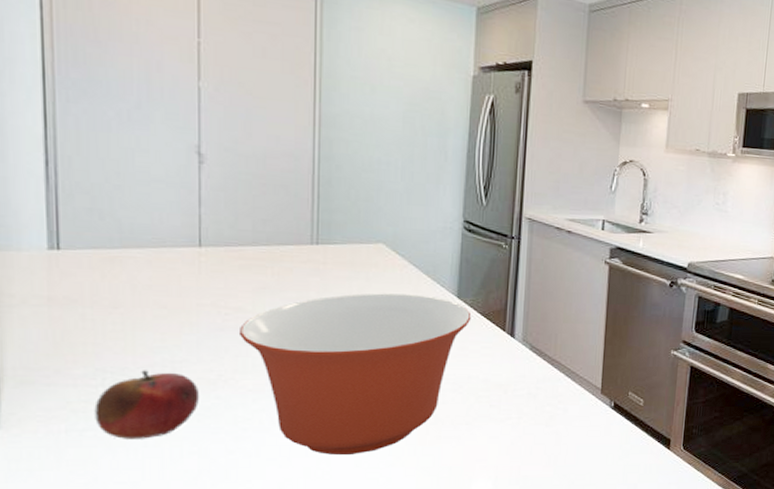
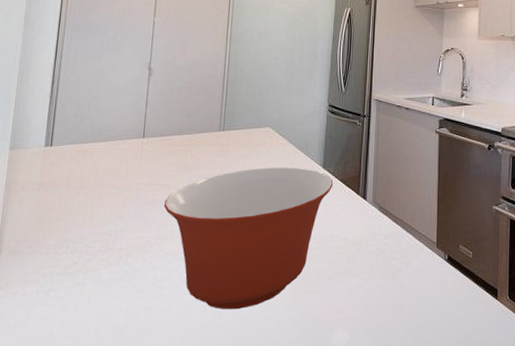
fruit: present [94,370,200,439] -> none [57,239,132,298]

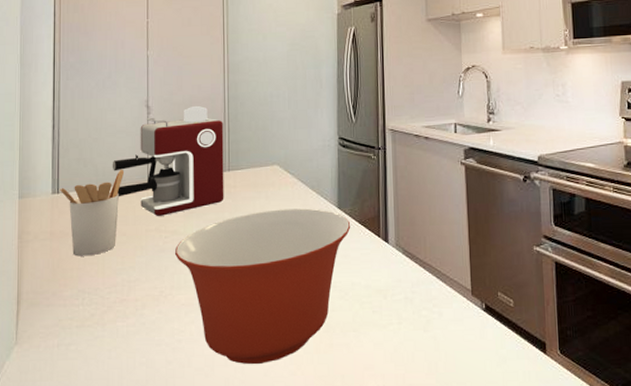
utensil holder: none [52,125,121,207] -> present [58,169,125,257]
coffee maker: none [108,70,222,171] -> present [112,105,224,217]

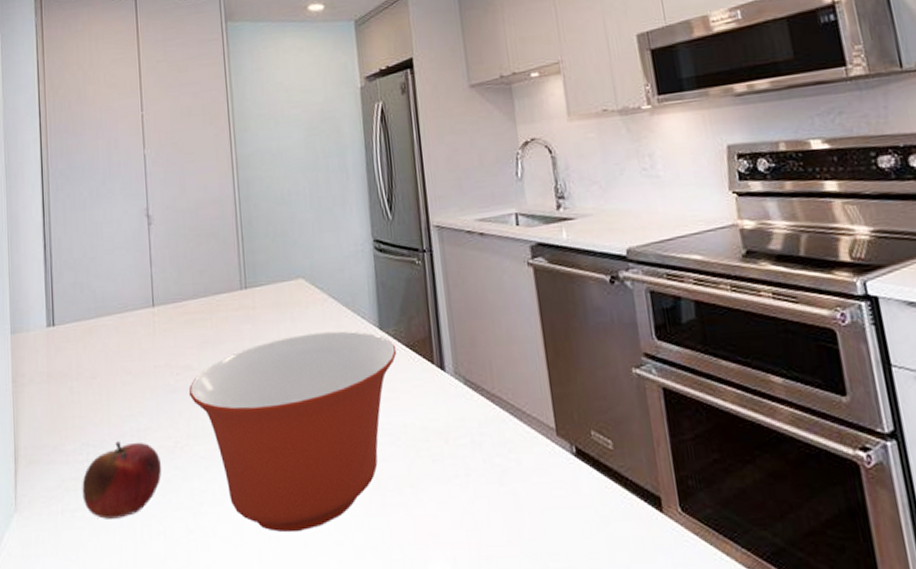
utensil holder: present [58,169,125,257] -> none [54,292,126,402]
fruit: none [77,290,148,352] -> present [82,441,162,519]
coffee maker: present [112,105,224,217] -> none [111,211,243,350]

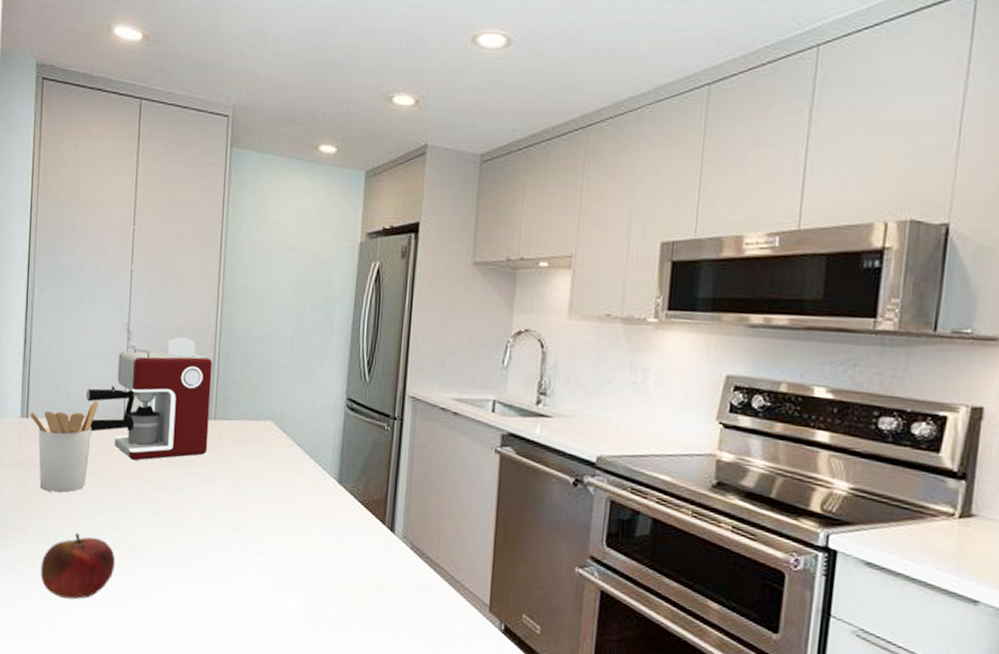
utensil holder: none [54,292,126,402] -> present [28,400,99,493]
coffee maker: none [111,211,243,350] -> present [85,337,213,462]
mixing bowl: present [188,330,397,533] -> none [148,472,352,644]

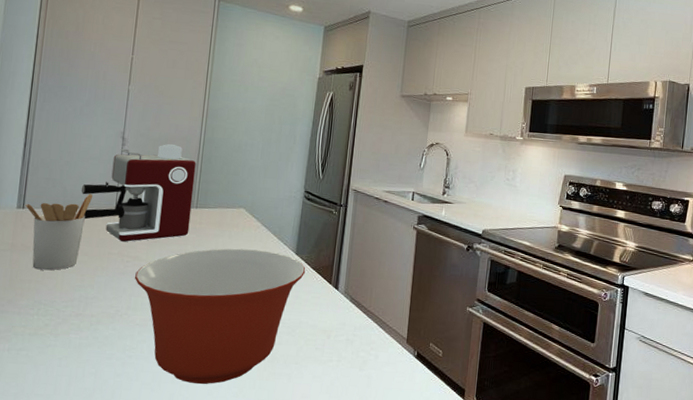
fruit: present [40,533,116,600] -> none [28,304,102,360]
mixing bowl: none [148,472,352,644] -> present [134,248,306,385]

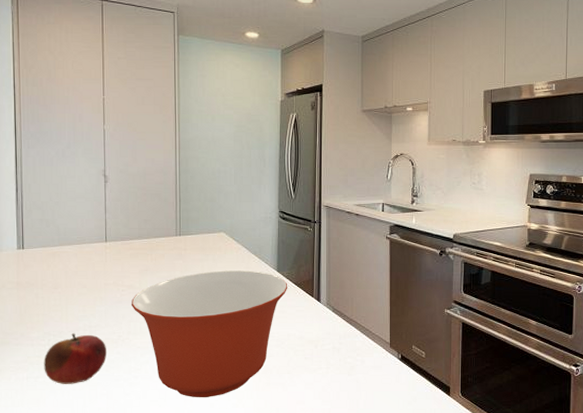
utensil holder: present [24,193,93,271] -> none [23,230,84,304]
fruit: none [28,304,102,360] -> present [44,333,108,384]
coffee maker: present [81,143,196,243] -> none [72,177,176,273]

